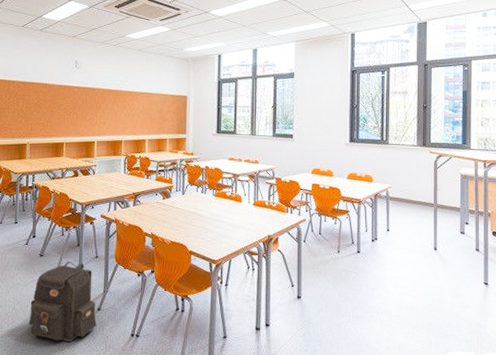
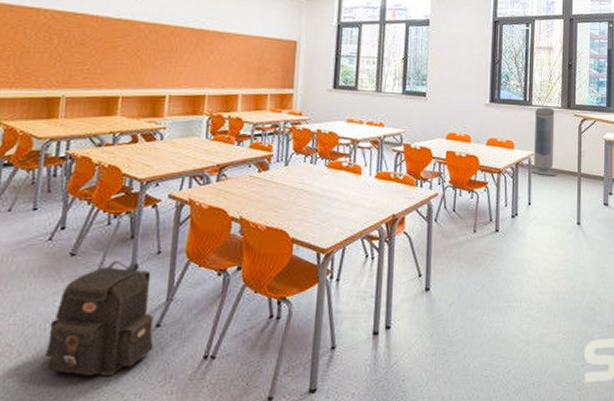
air purifier: none [387,145,414,207] -> present [529,107,557,176]

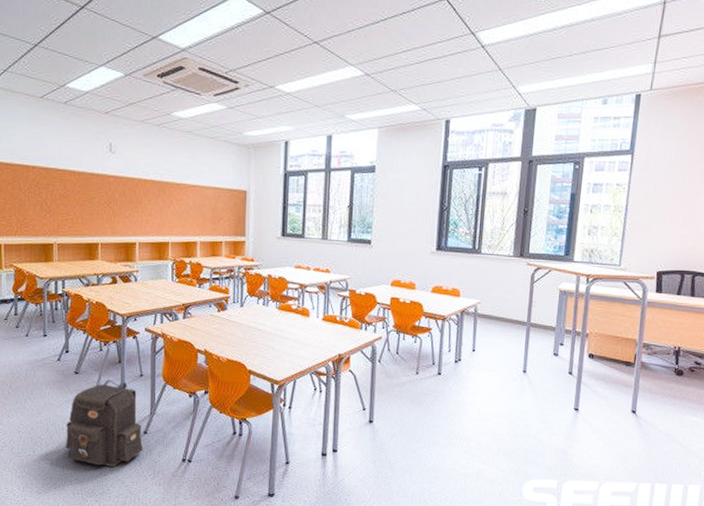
air purifier: present [529,107,557,176] -> none [475,255,506,325]

